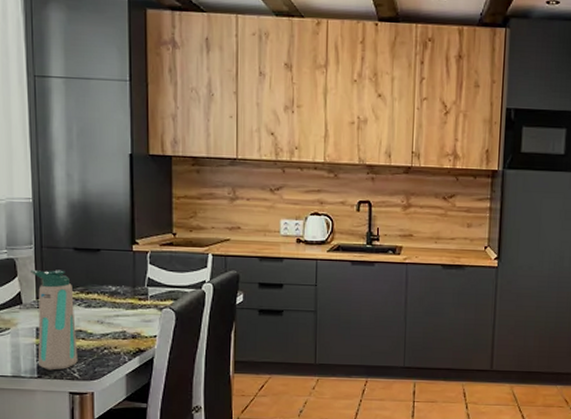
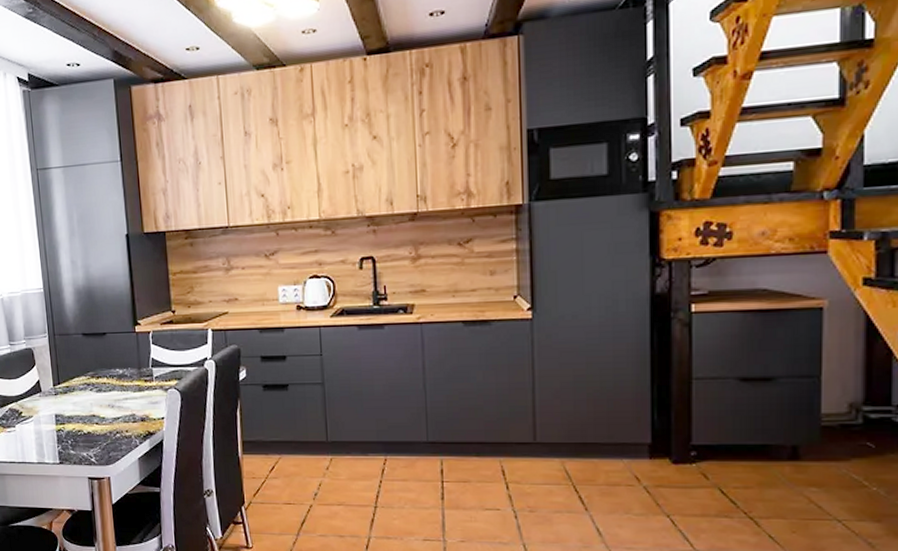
water bottle: present [31,270,78,371] -> none [47,356,94,456]

